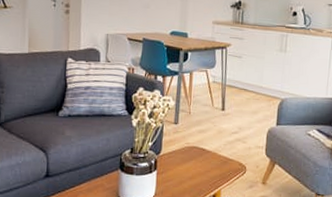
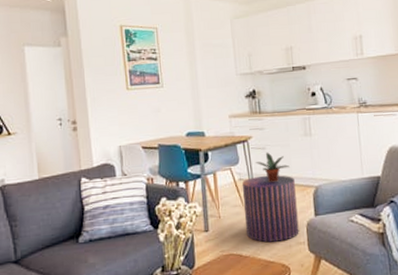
stool: none [211,81,264,143] -> present [241,175,299,243]
potted plant: none [231,61,261,90] -> present [256,152,290,183]

